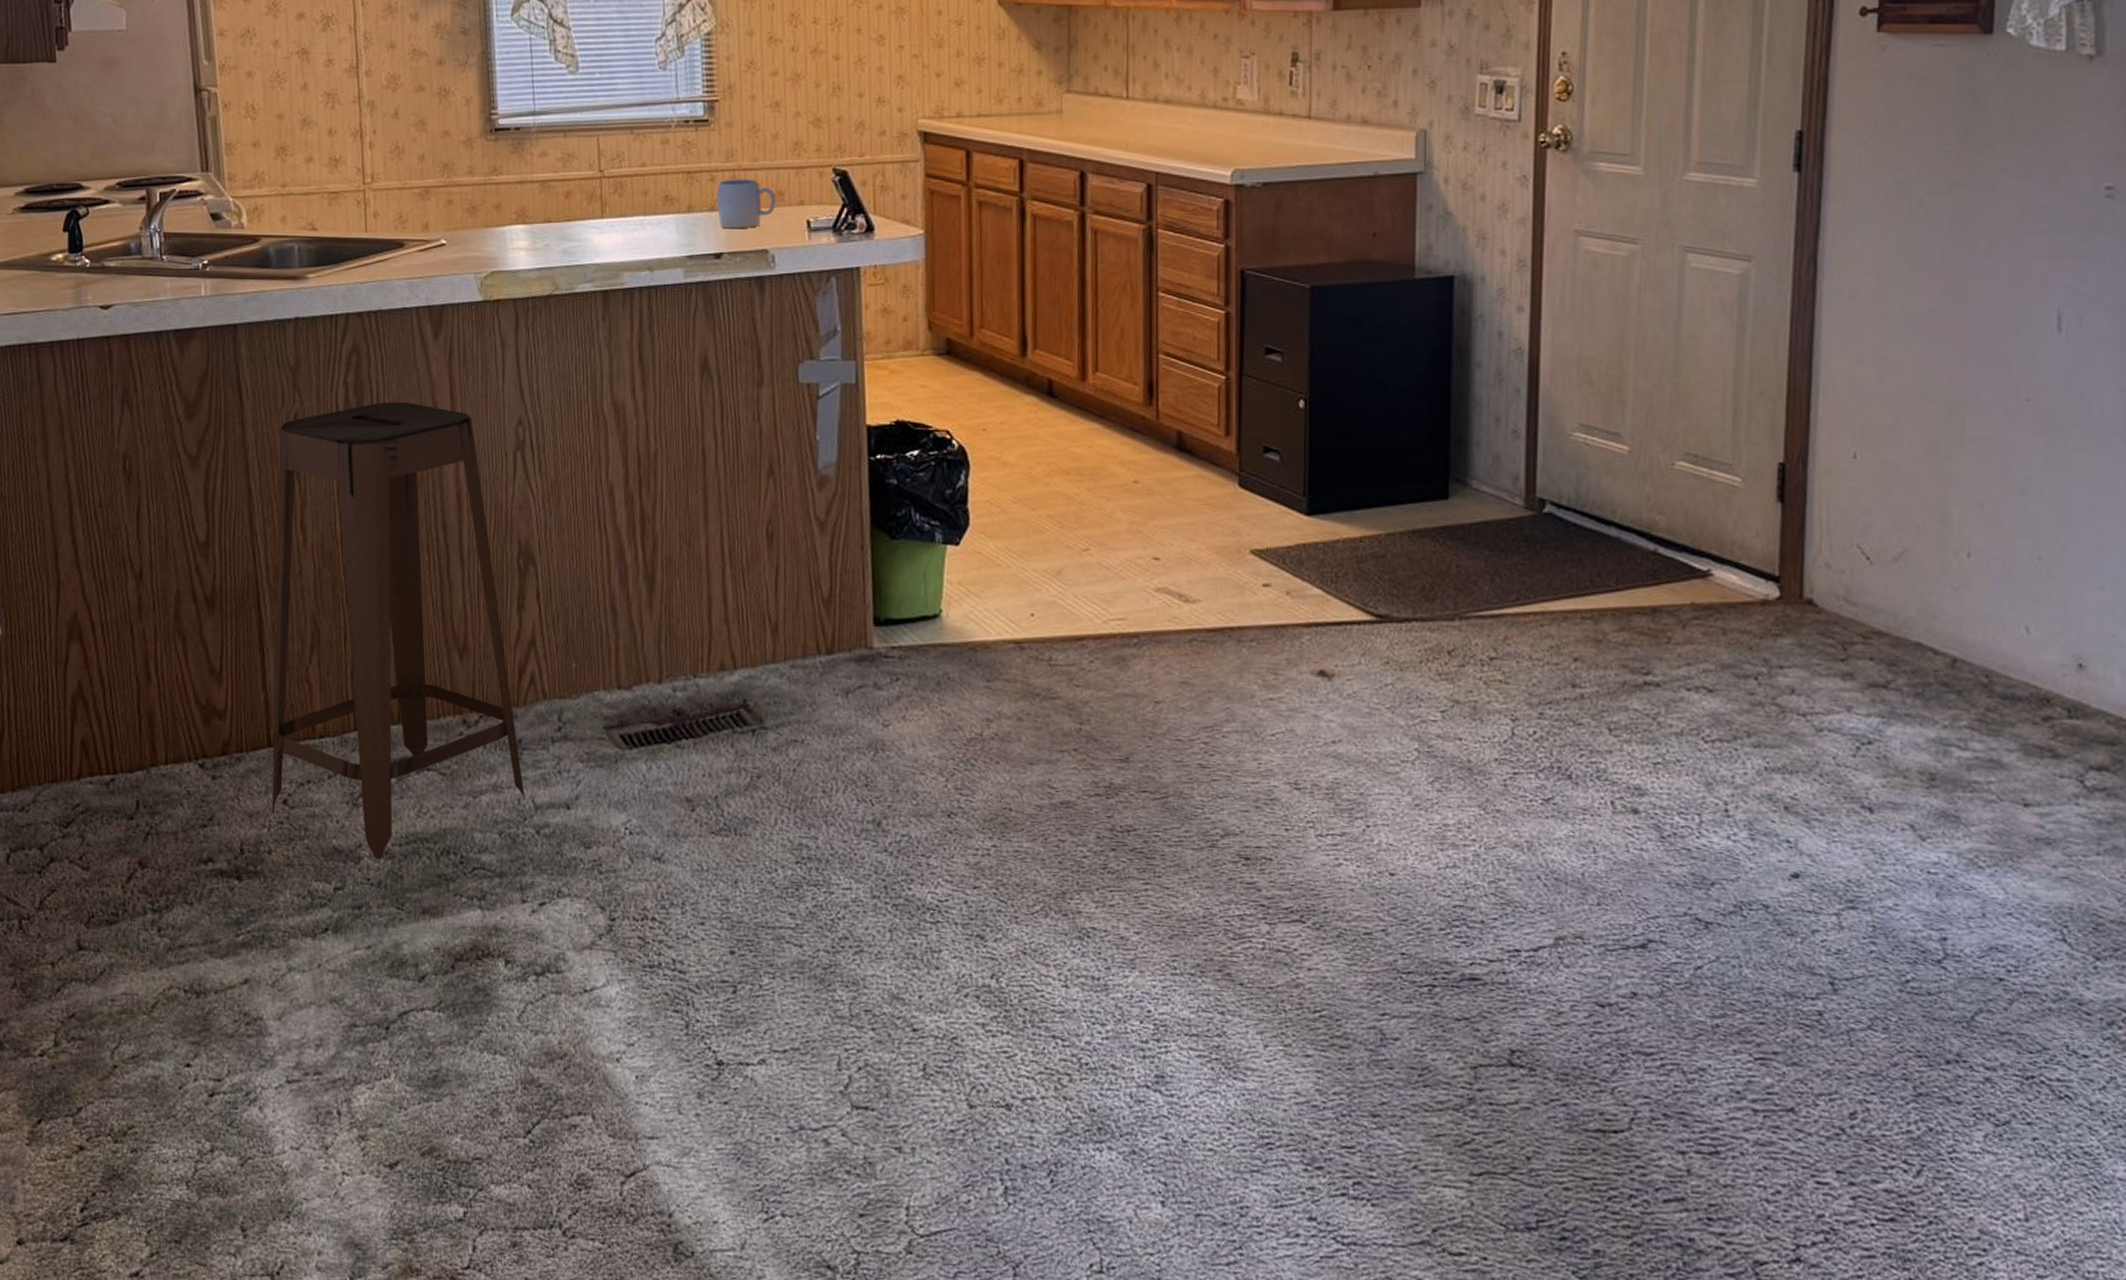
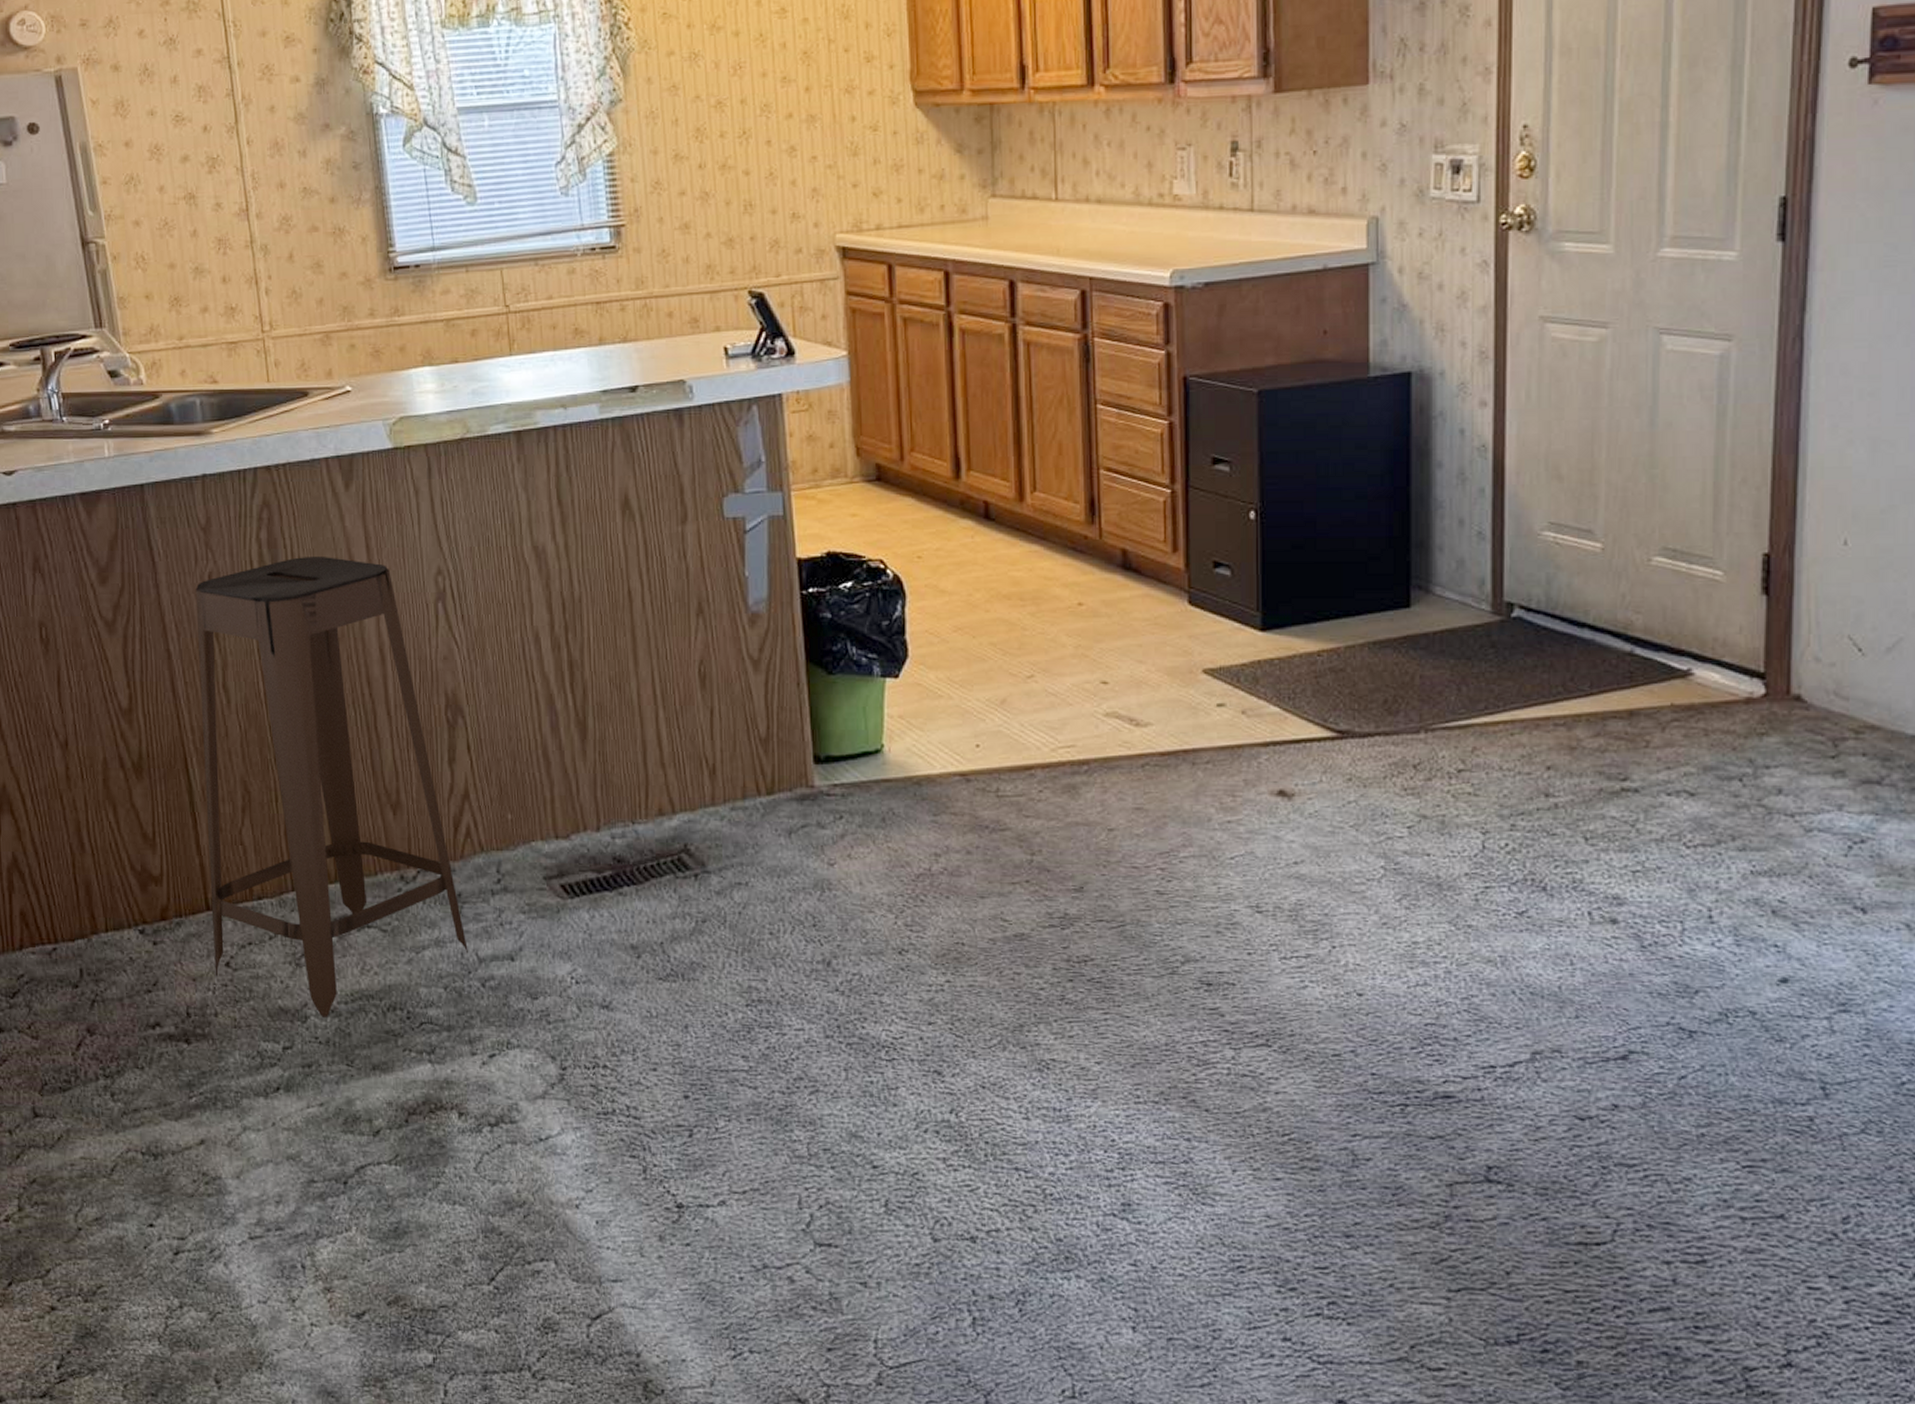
mug: present [716,179,776,229] -> none [628,307,691,360]

